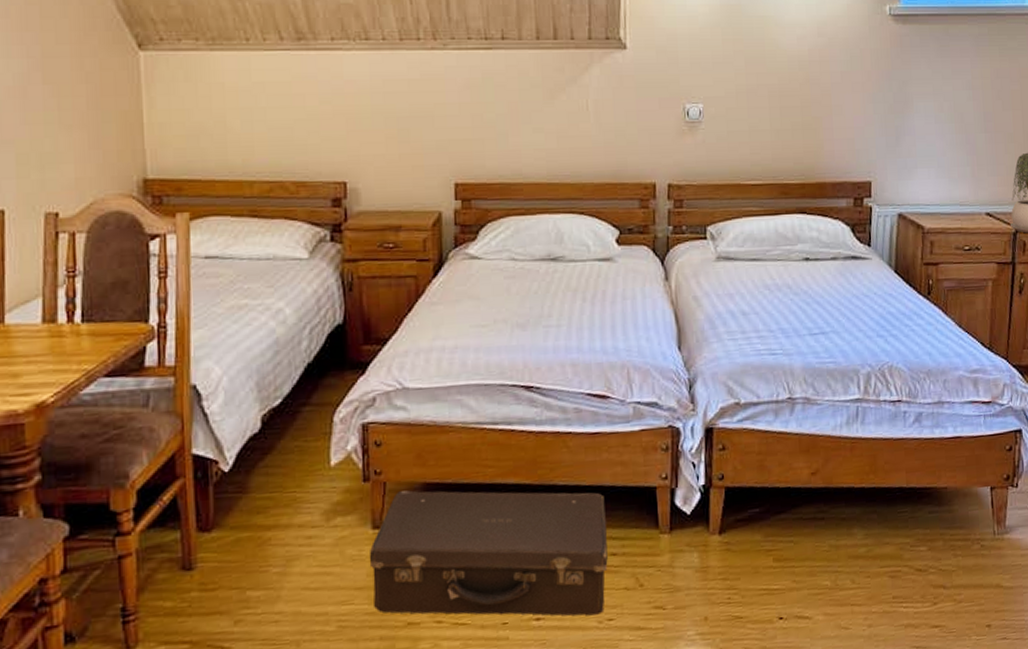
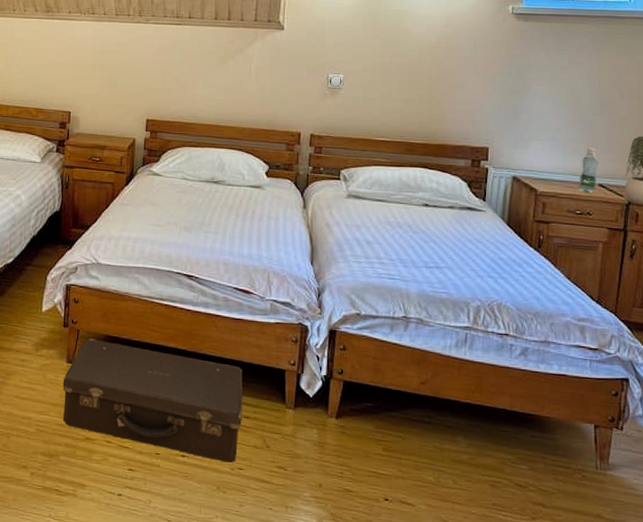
bottle: none [966,170,985,225] -> present [579,147,598,194]

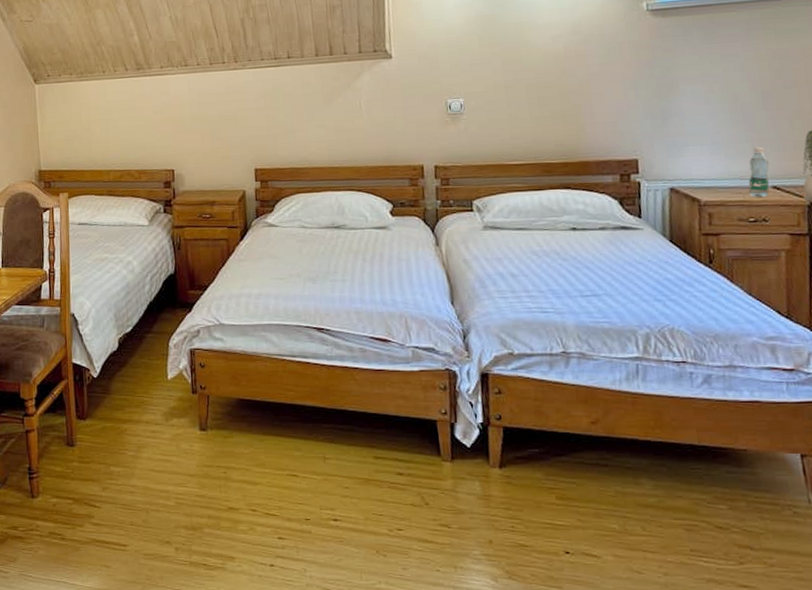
suitcase: present [63,338,243,463] -> none [198,403,395,524]

